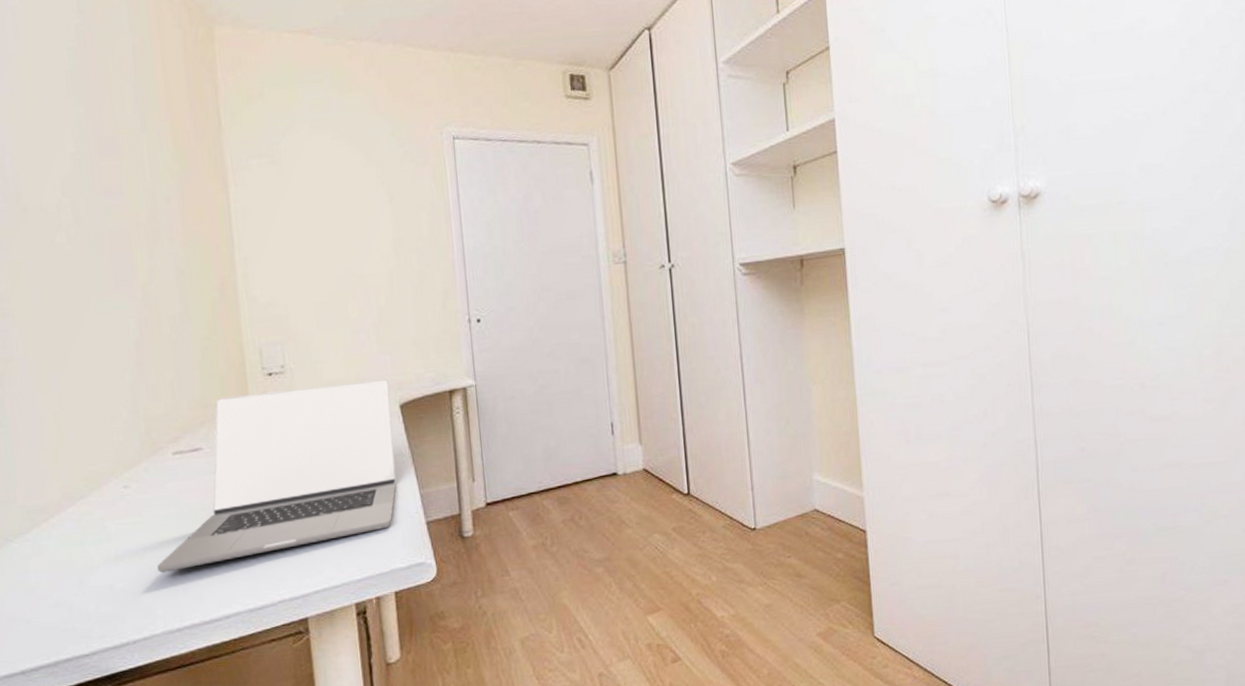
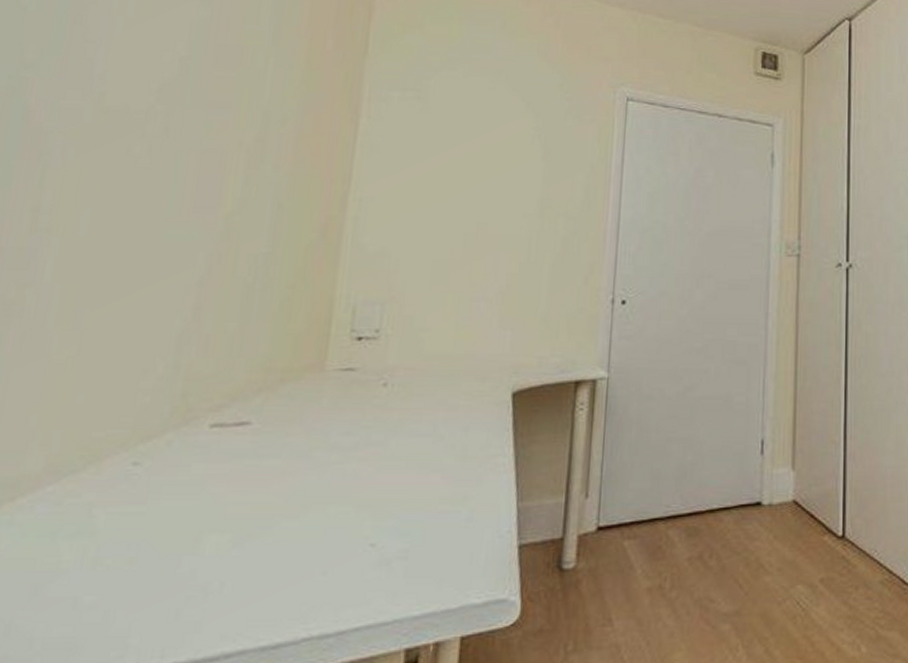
laptop: present [157,379,397,573] -> none [148,359,505,586]

